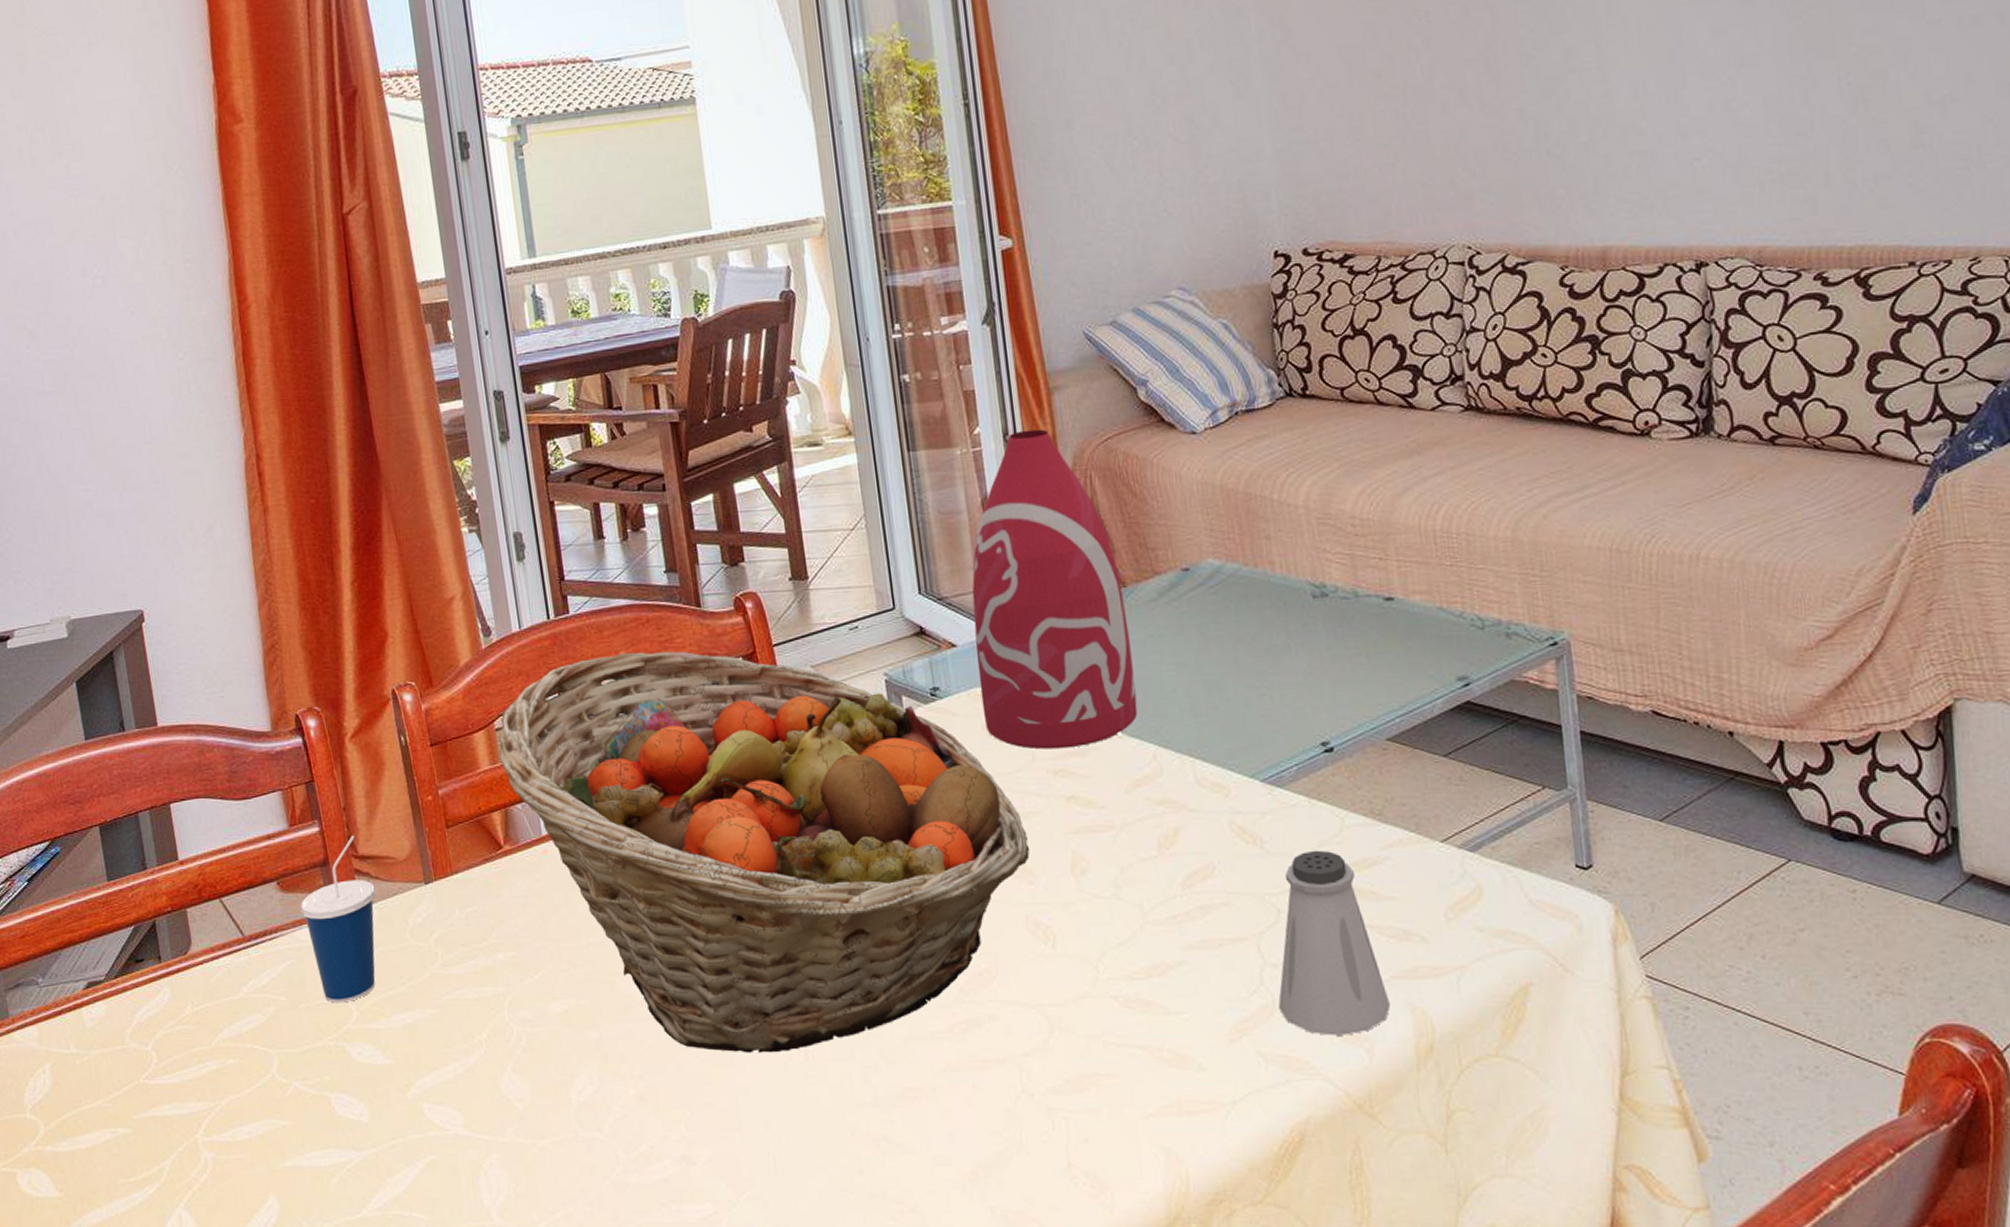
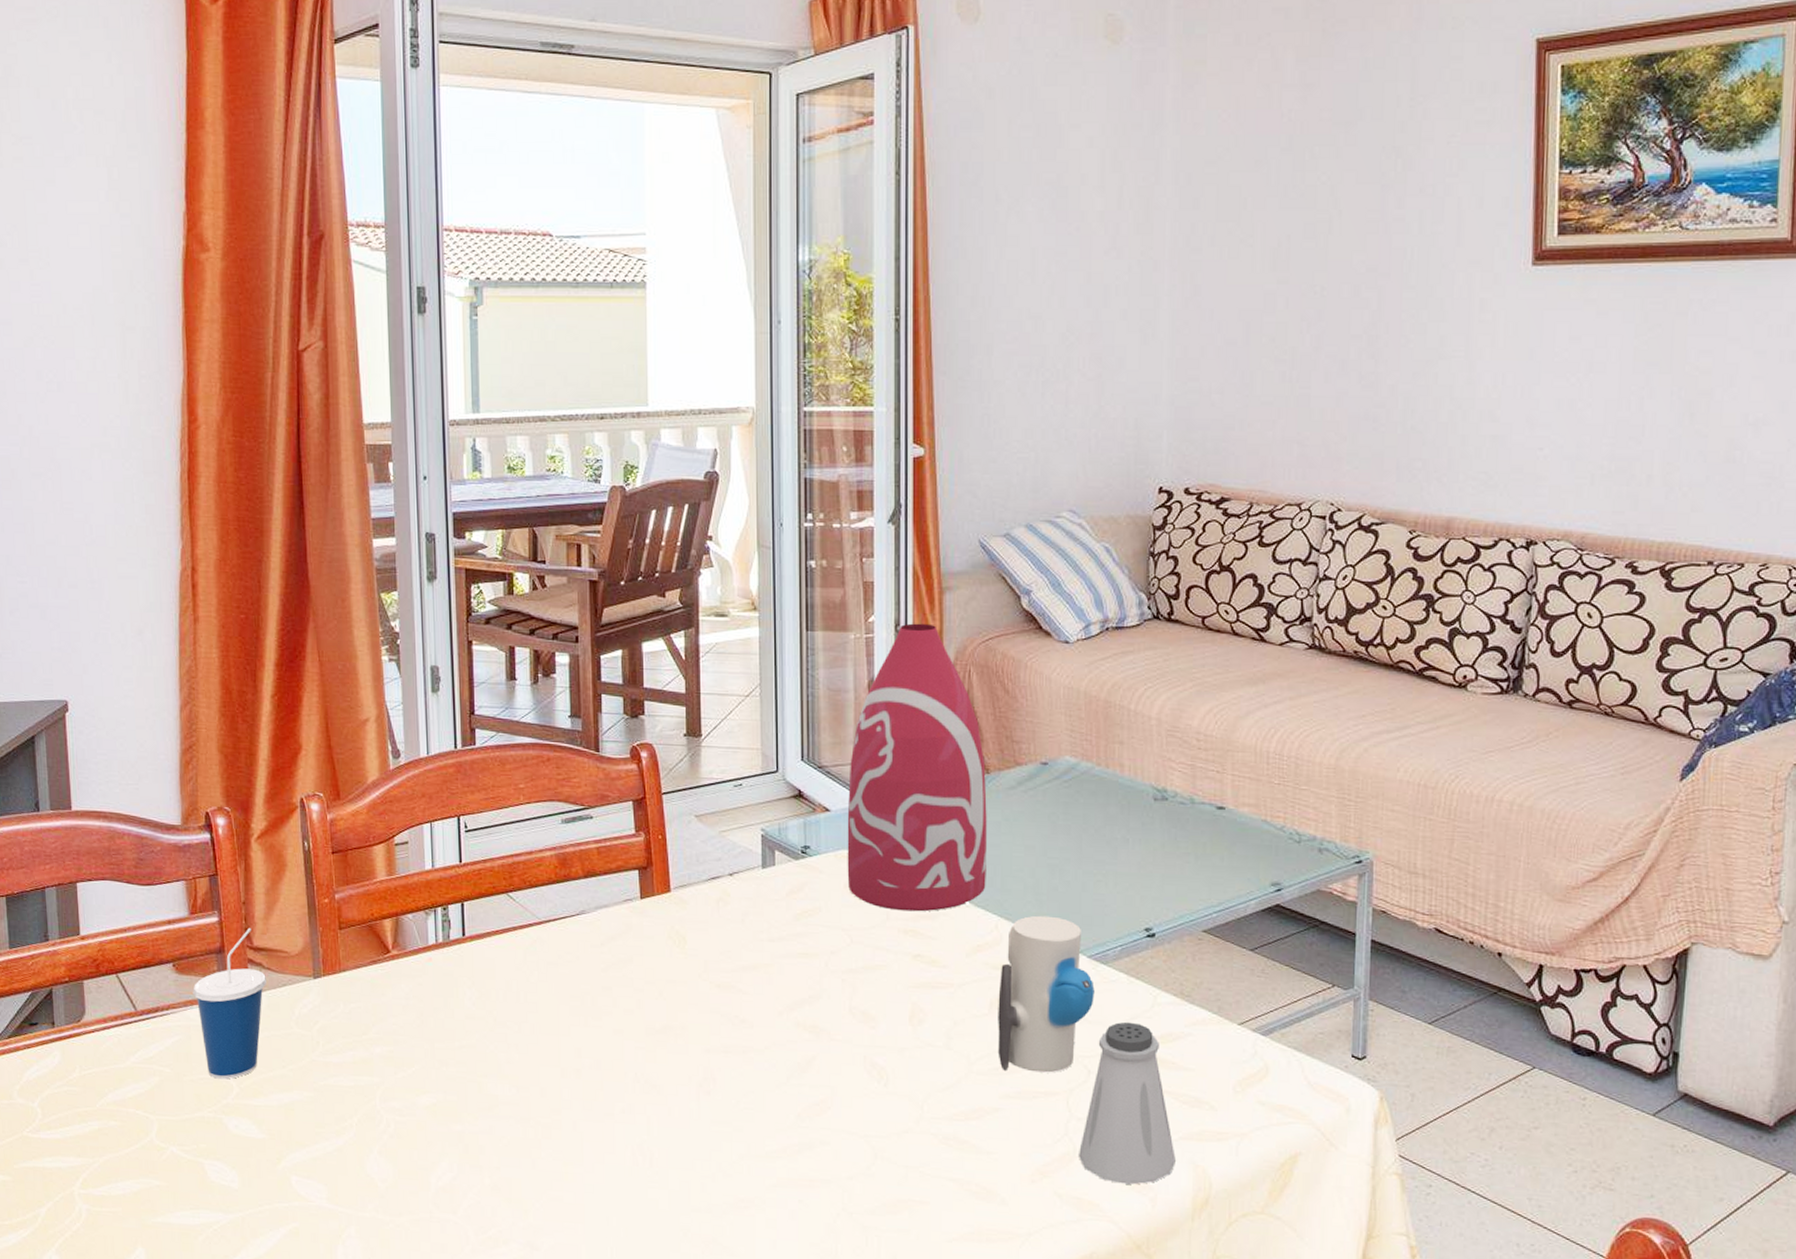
fruit basket: present [498,651,1030,1053] -> none [396,786,875,1158]
toy: none [1165,739,1275,919] -> present [997,915,1095,1073]

